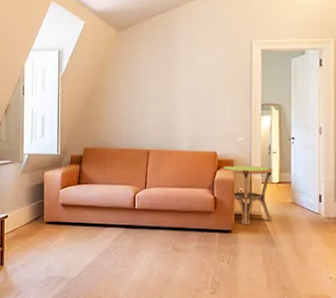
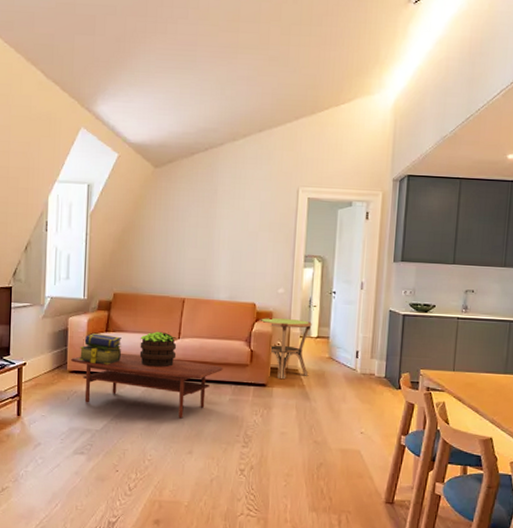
coffee table: none [47,205,188,266] -> present [71,354,223,419]
stack of books: none [54,185,92,216] -> present [79,332,122,365]
potted plant: none [109,182,144,217] -> present [139,331,177,367]

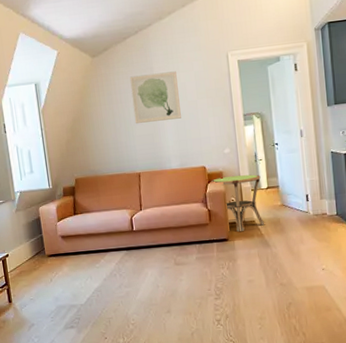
coffee table: present [71,354,223,419] -> none [47,229,186,283]
stack of books: present [79,332,122,365] -> none [53,217,92,245]
potted plant: present [139,331,177,367] -> none [106,206,142,240]
wall art: none [188,195,241,248] -> present [130,71,181,124]

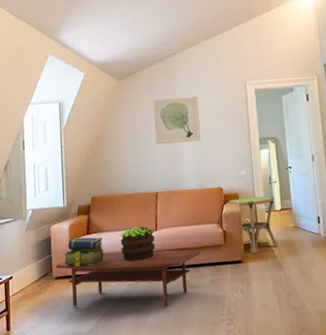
coffee table: none [47,229,186,283] -> present [56,250,200,307]
stack of books: none [53,217,92,245] -> present [63,236,104,267]
potted plant: none [106,206,142,240] -> present [120,226,156,262]

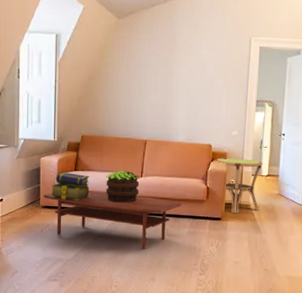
wall art: present [153,96,201,144] -> none [149,44,198,94]

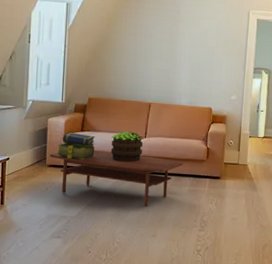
side table: present [214,158,263,214] -> none [214,120,260,173]

